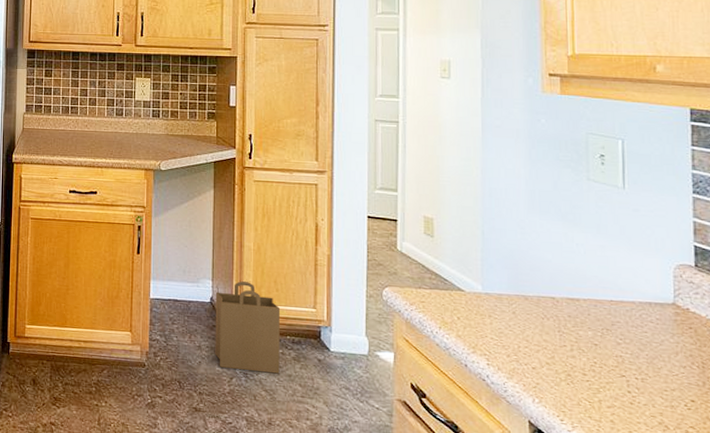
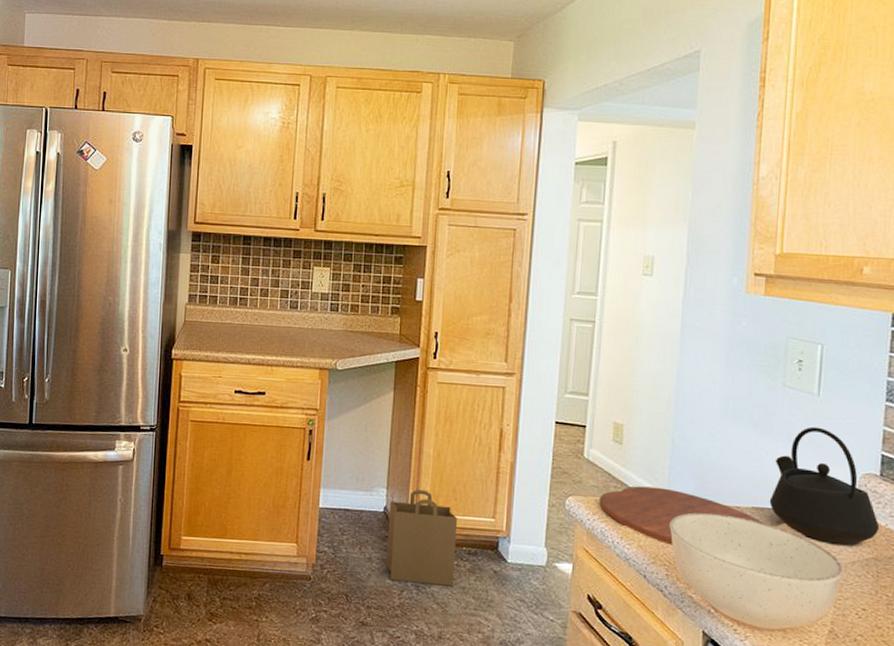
cutting board: none [415,277,581,335] -> present [599,486,764,545]
bowl: none [486,303,668,423] -> present [669,512,844,632]
kettle: none [584,219,700,336] -> present [769,426,880,545]

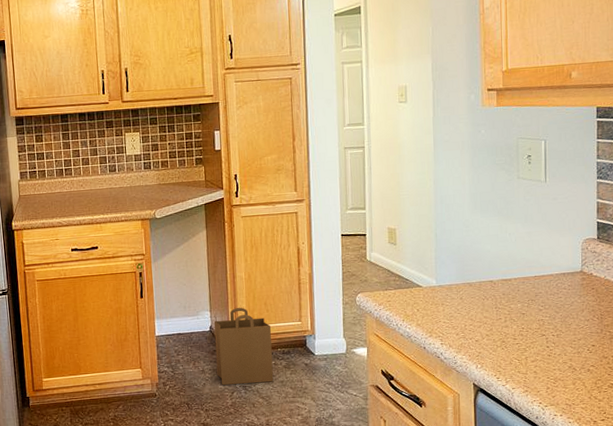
cutting board: present [599,486,764,545] -> none [383,275,512,320]
bowl: present [669,512,844,632] -> none [440,288,576,375]
kettle: present [769,426,880,545] -> none [515,207,600,298]

